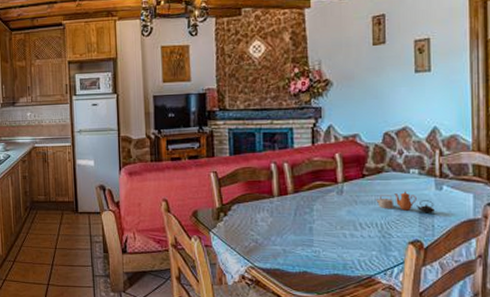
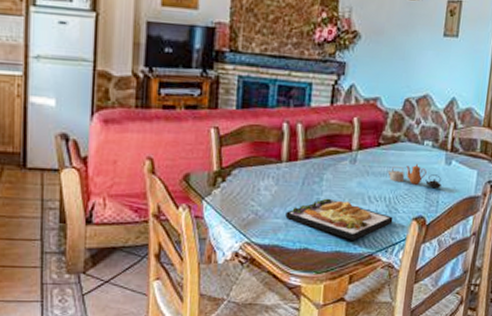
food plate: none [282,226,388,264] -> present [285,198,393,240]

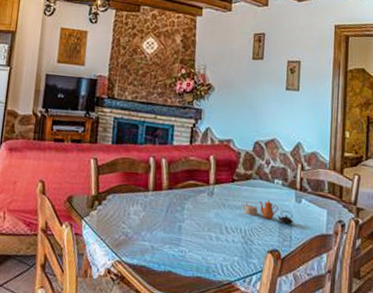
food plate: present [285,198,393,240] -> none [152,226,250,268]

